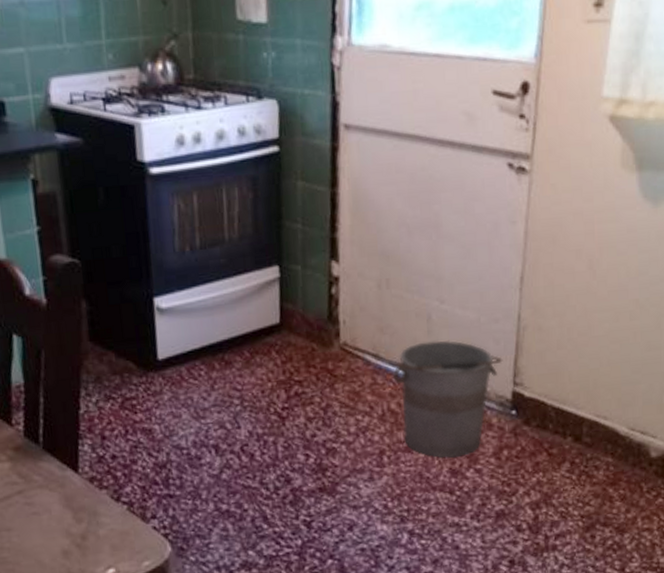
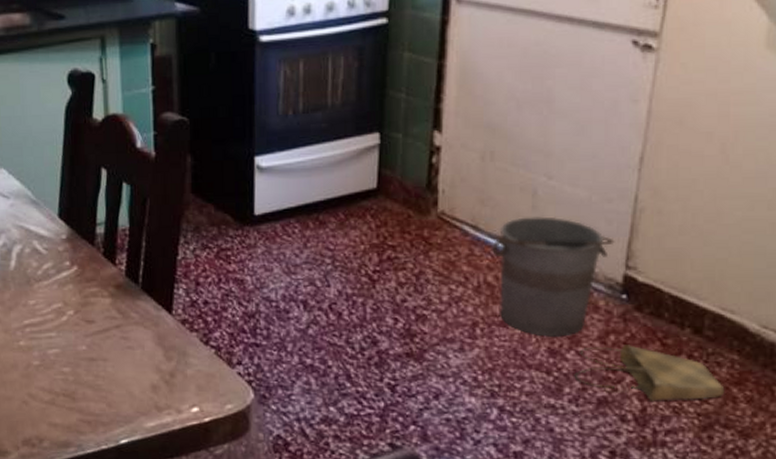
shopping bag: none [474,458,603,509] -> present [574,345,725,401]

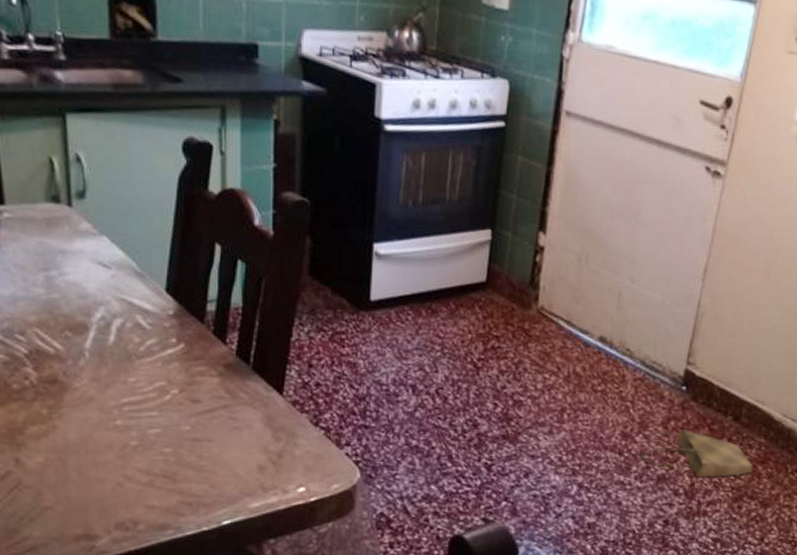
bucket: present [492,216,615,337] -> none [582,315,680,422]

